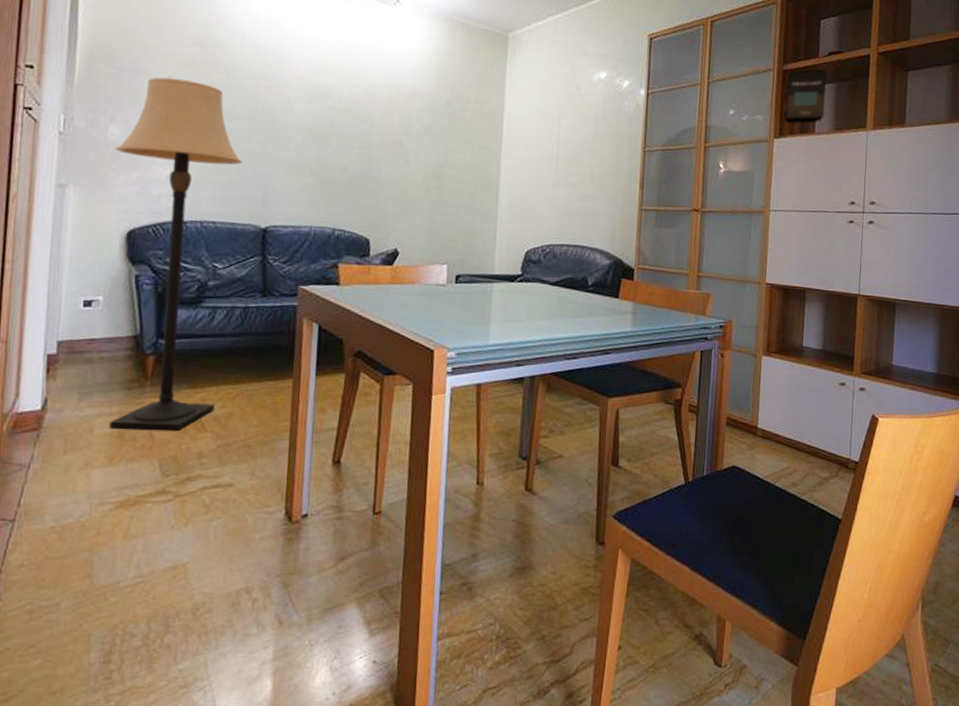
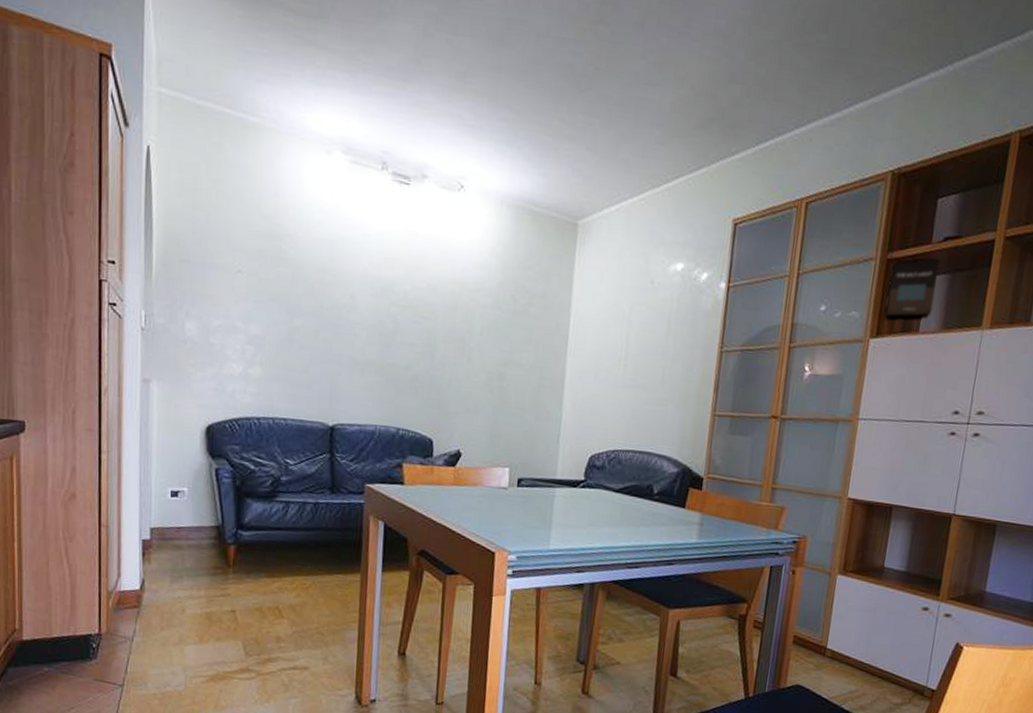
lamp: present [109,77,243,430] -> none [191,272,311,616]

